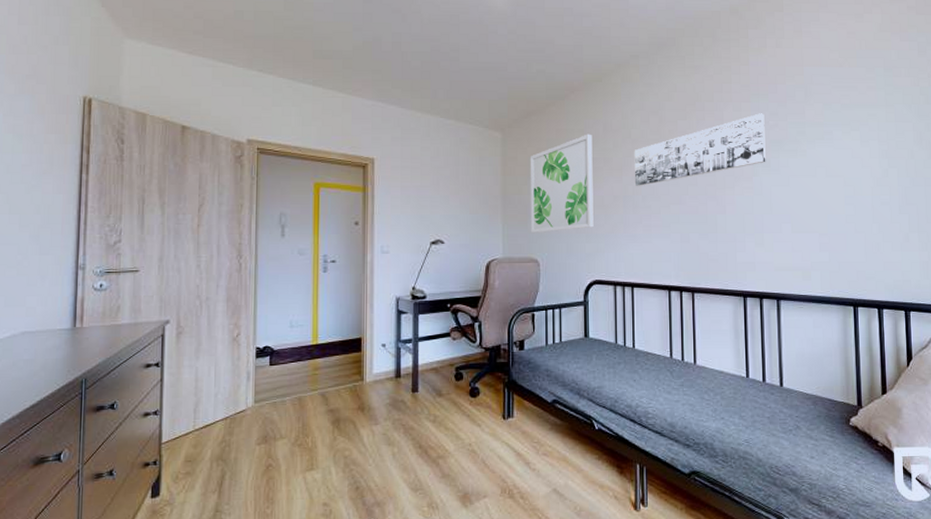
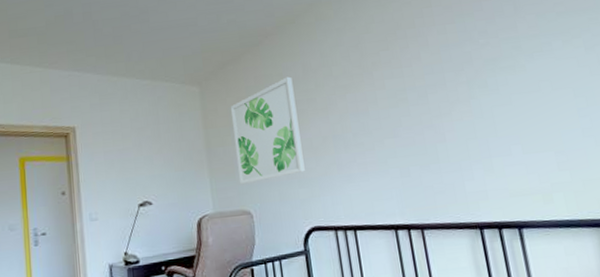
wall art: present [634,113,766,187] -> none [337,33,482,125]

